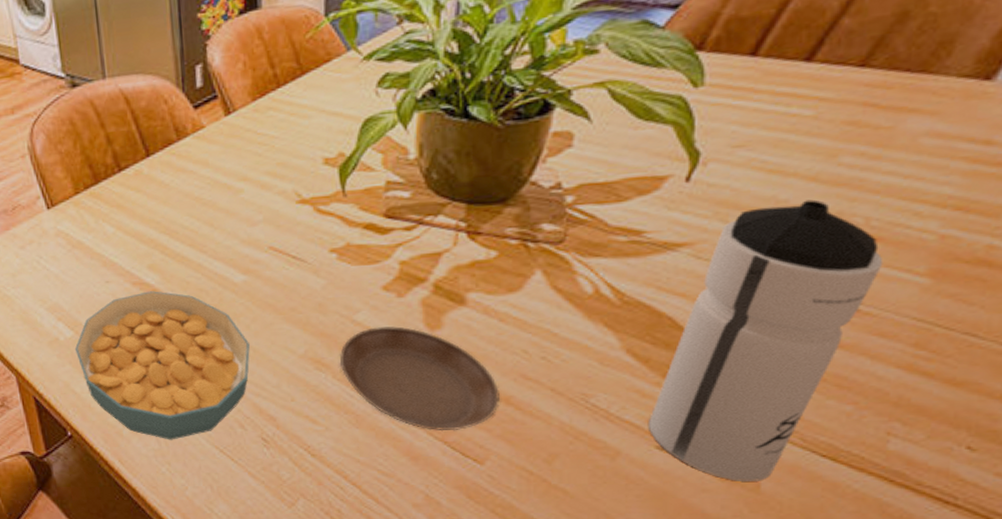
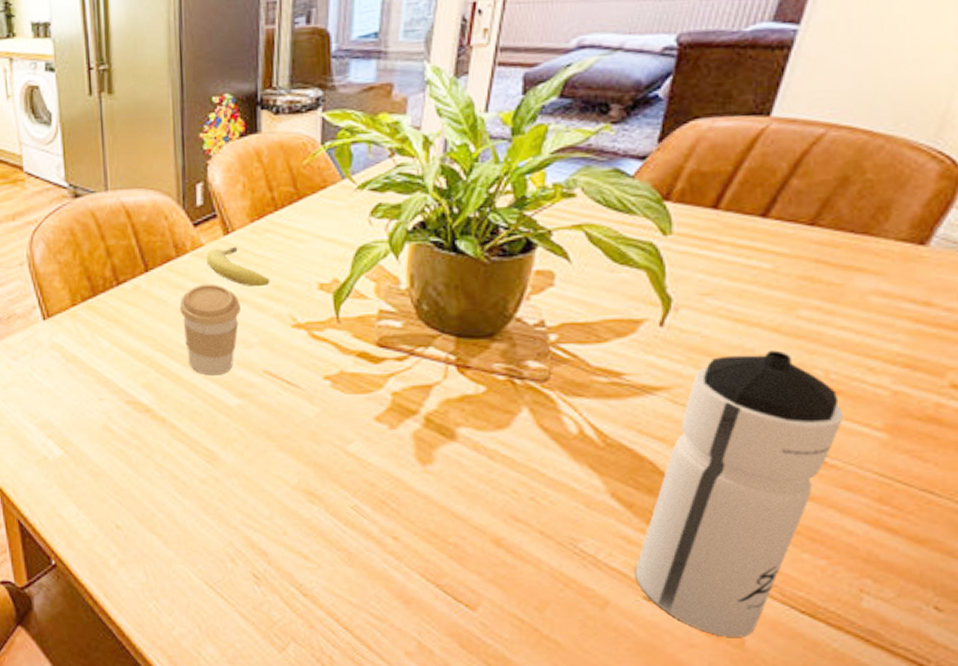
cereal bowl: present [74,291,250,440] -> none [63,411,243,573]
coffee cup: none [182,164,244,254] -> present [179,283,241,376]
fruit: none [207,126,274,166] -> present [206,246,270,287]
saucer: present [339,326,500,432] -> none [332,459,491,574]

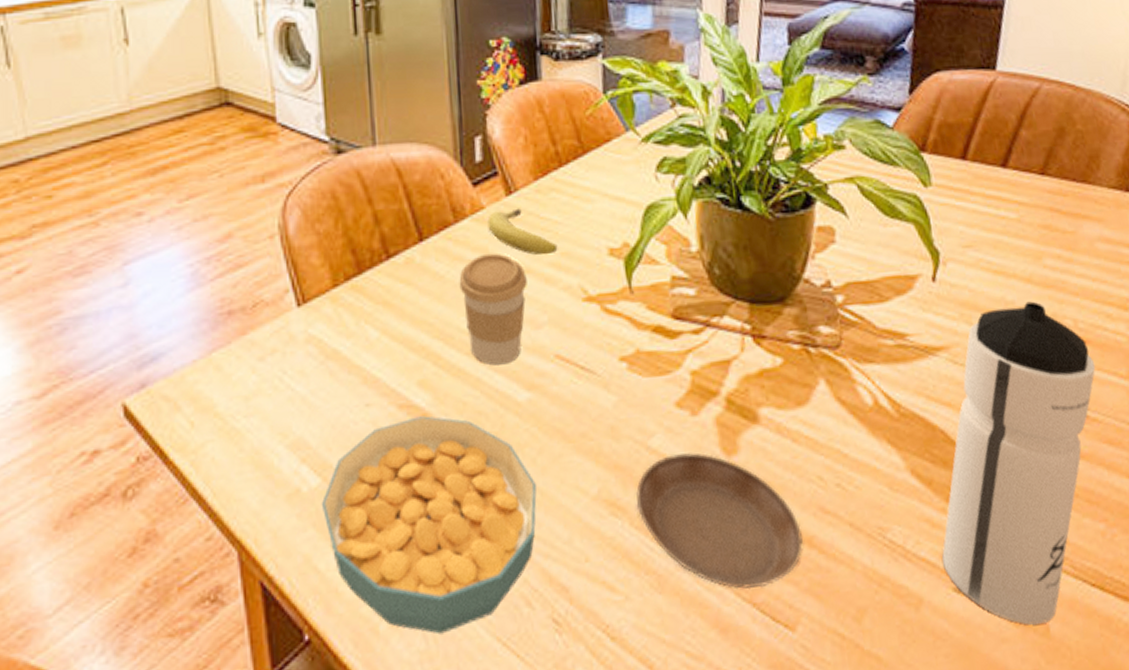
cereal bowl: none [63,411,243,573] -> present [321,416,537,635]
saucer: none [332,459,491,574] -> present [636,452,803,590]

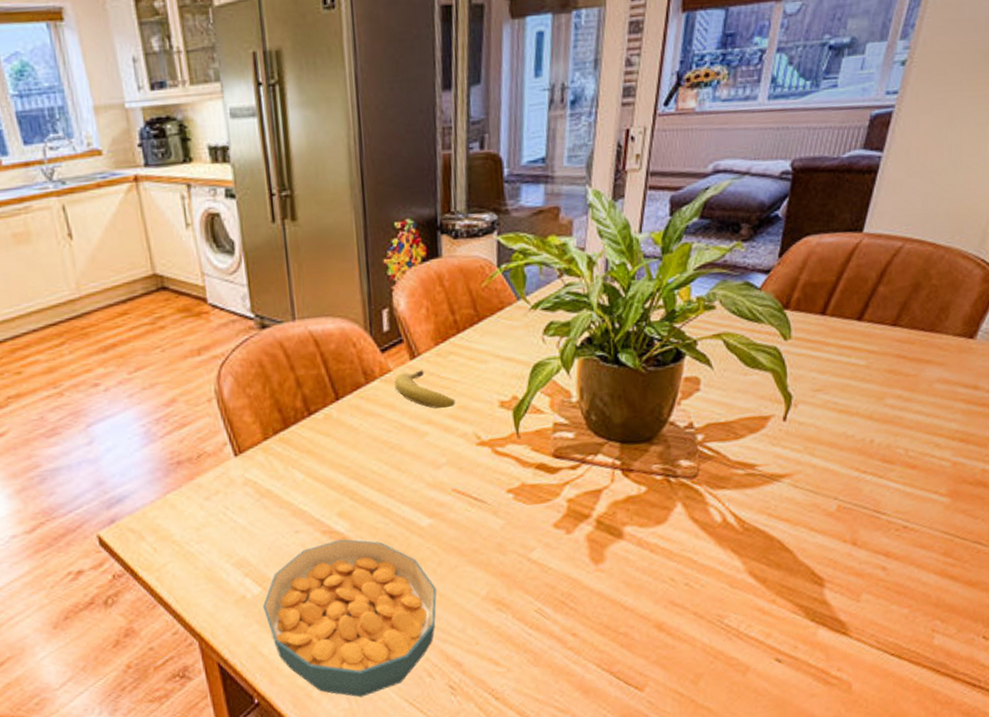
coffee cup: present [459,253,527,366] -> none [370,408,429,499]
saucer: present [636,452,803,590] -> none [518,562,654,662]
water bottle: present [942,301,1096,625] -> none [769,435,919,684]

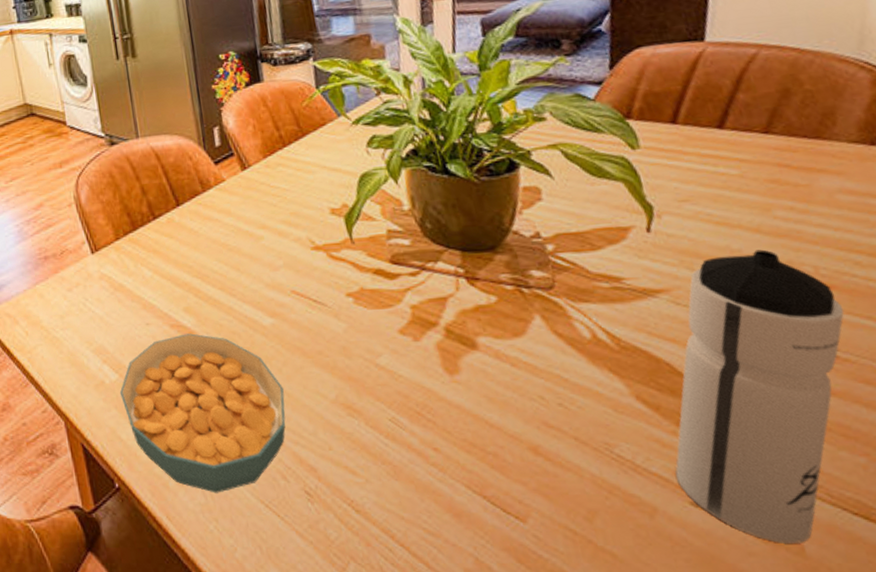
fruit: present [394,370,456,409] -> none [228,180,288,215]
water bottle: none [769,435,919,684] -> present [675,249,844,543]

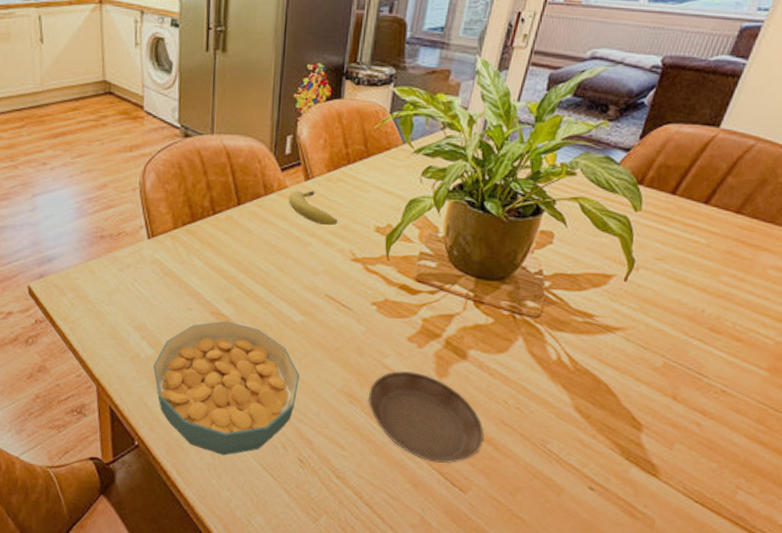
fruit: none [228,180,288,215] -> present [288,190,338,226]
saucer: none [369,371,529,485] -> present [368,371,484,464]
water bottle: present [675,249,844,543] -> none [585,305,742,519]

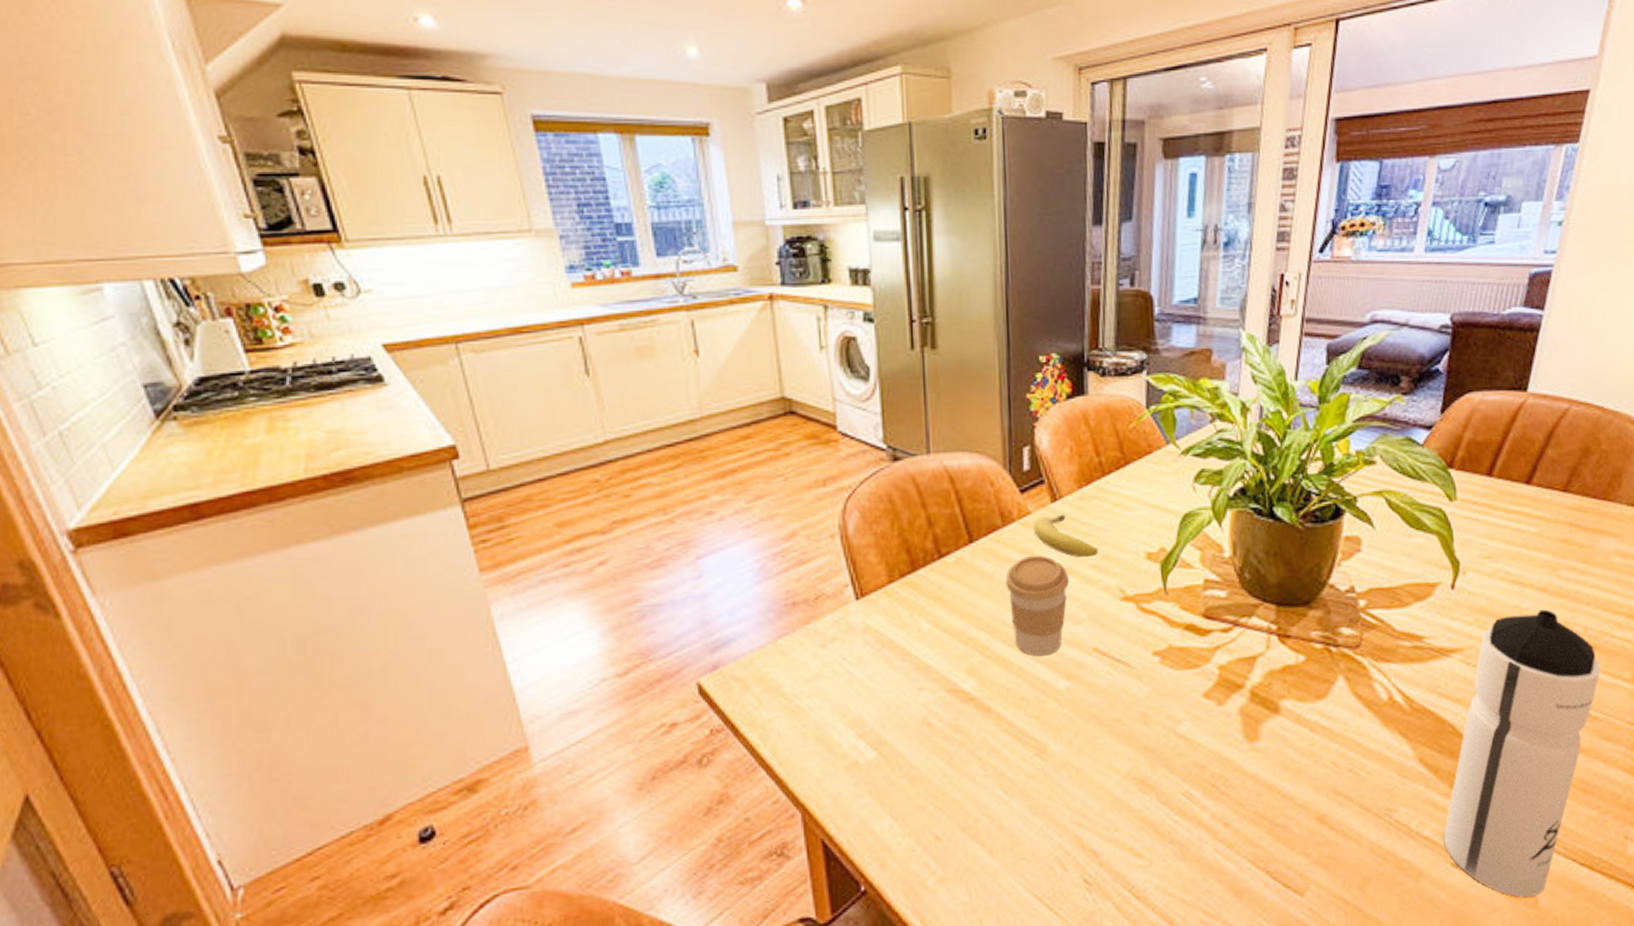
cereal bowl: present [152,321,299,456] -> none [876,700,1072,890]
coffee cup: none [262,219,312,296] -> present [1005,554,1069,657]
saucer: present [368,371,484,464] -> none [1163,738,1315,859]
water bottle: none [585,305,742,519] -> present [1443,609,1601,897]

